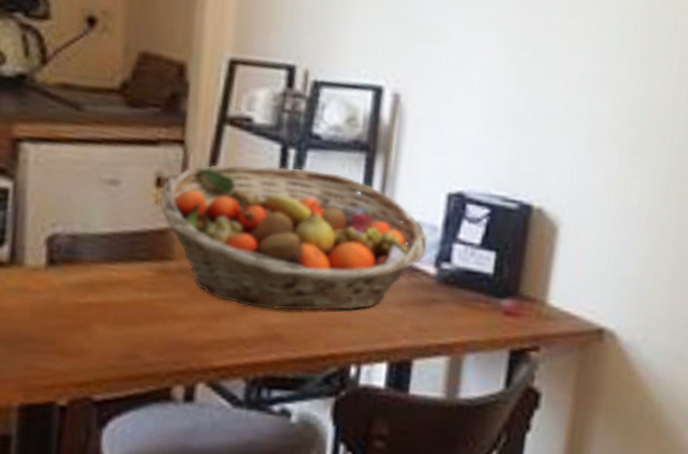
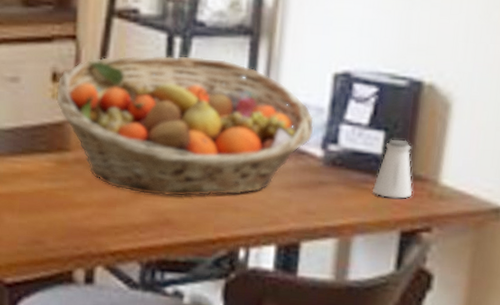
saltshaker: none [484,259,522,319] -> present [373,139,413,199]

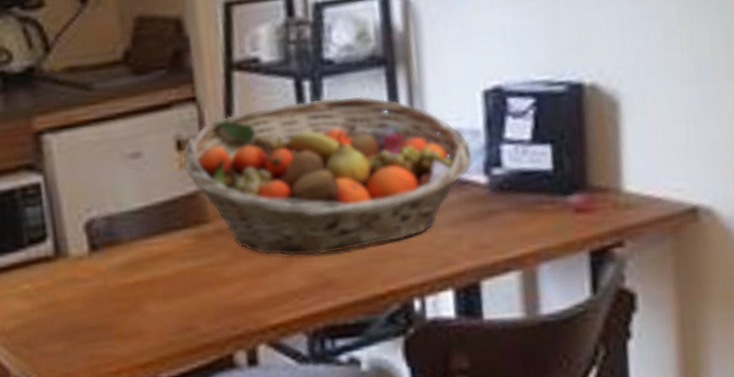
saltshaker: present [373,139,413,199] -> none [549,149,595,217]

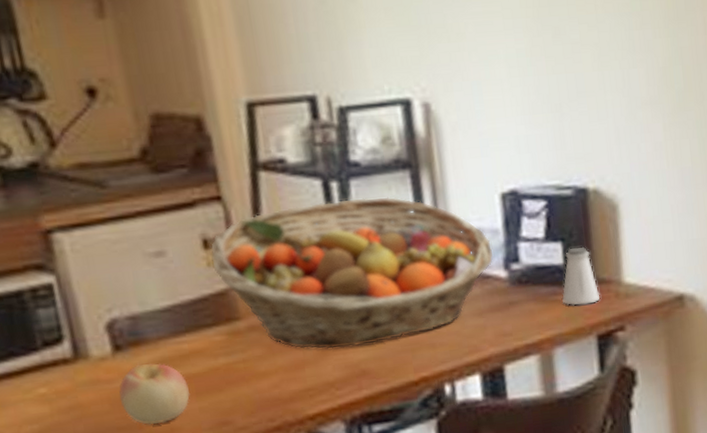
apple: none [93,264,158,325] -> present [119,363,191,424]
saltshaker: none [549,149,595,217] -> present [562,246,600,306]

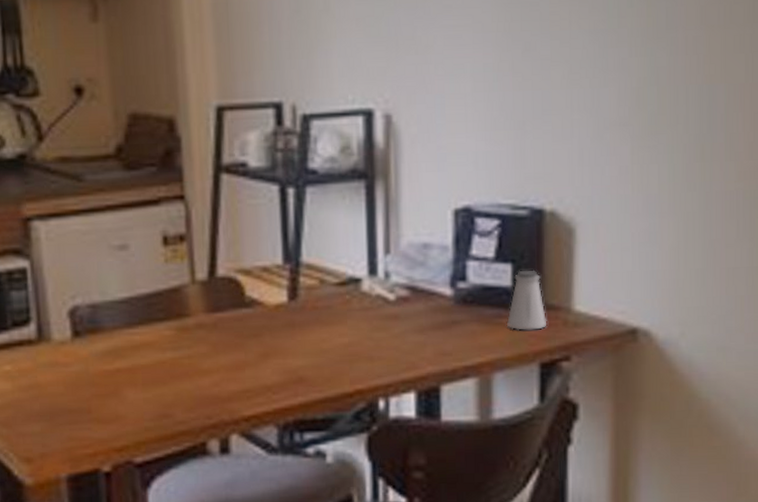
apple: present [119,363,191,424] -> none [73,352,137,410]
fruit basket: present [210,196,494,349] -> none [169,205,441,353]

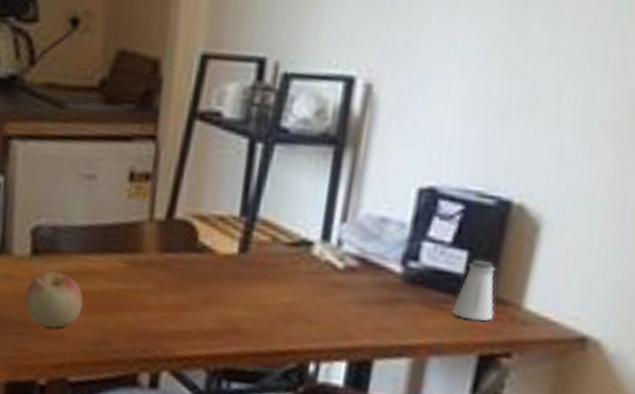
apple: none [73,352,137,410] -> present [25,271,83,328]

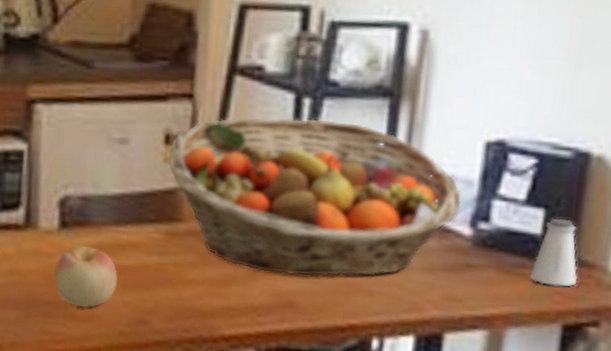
fruit basket: none [132,159,395,307] -> present [169,117,462,277]

